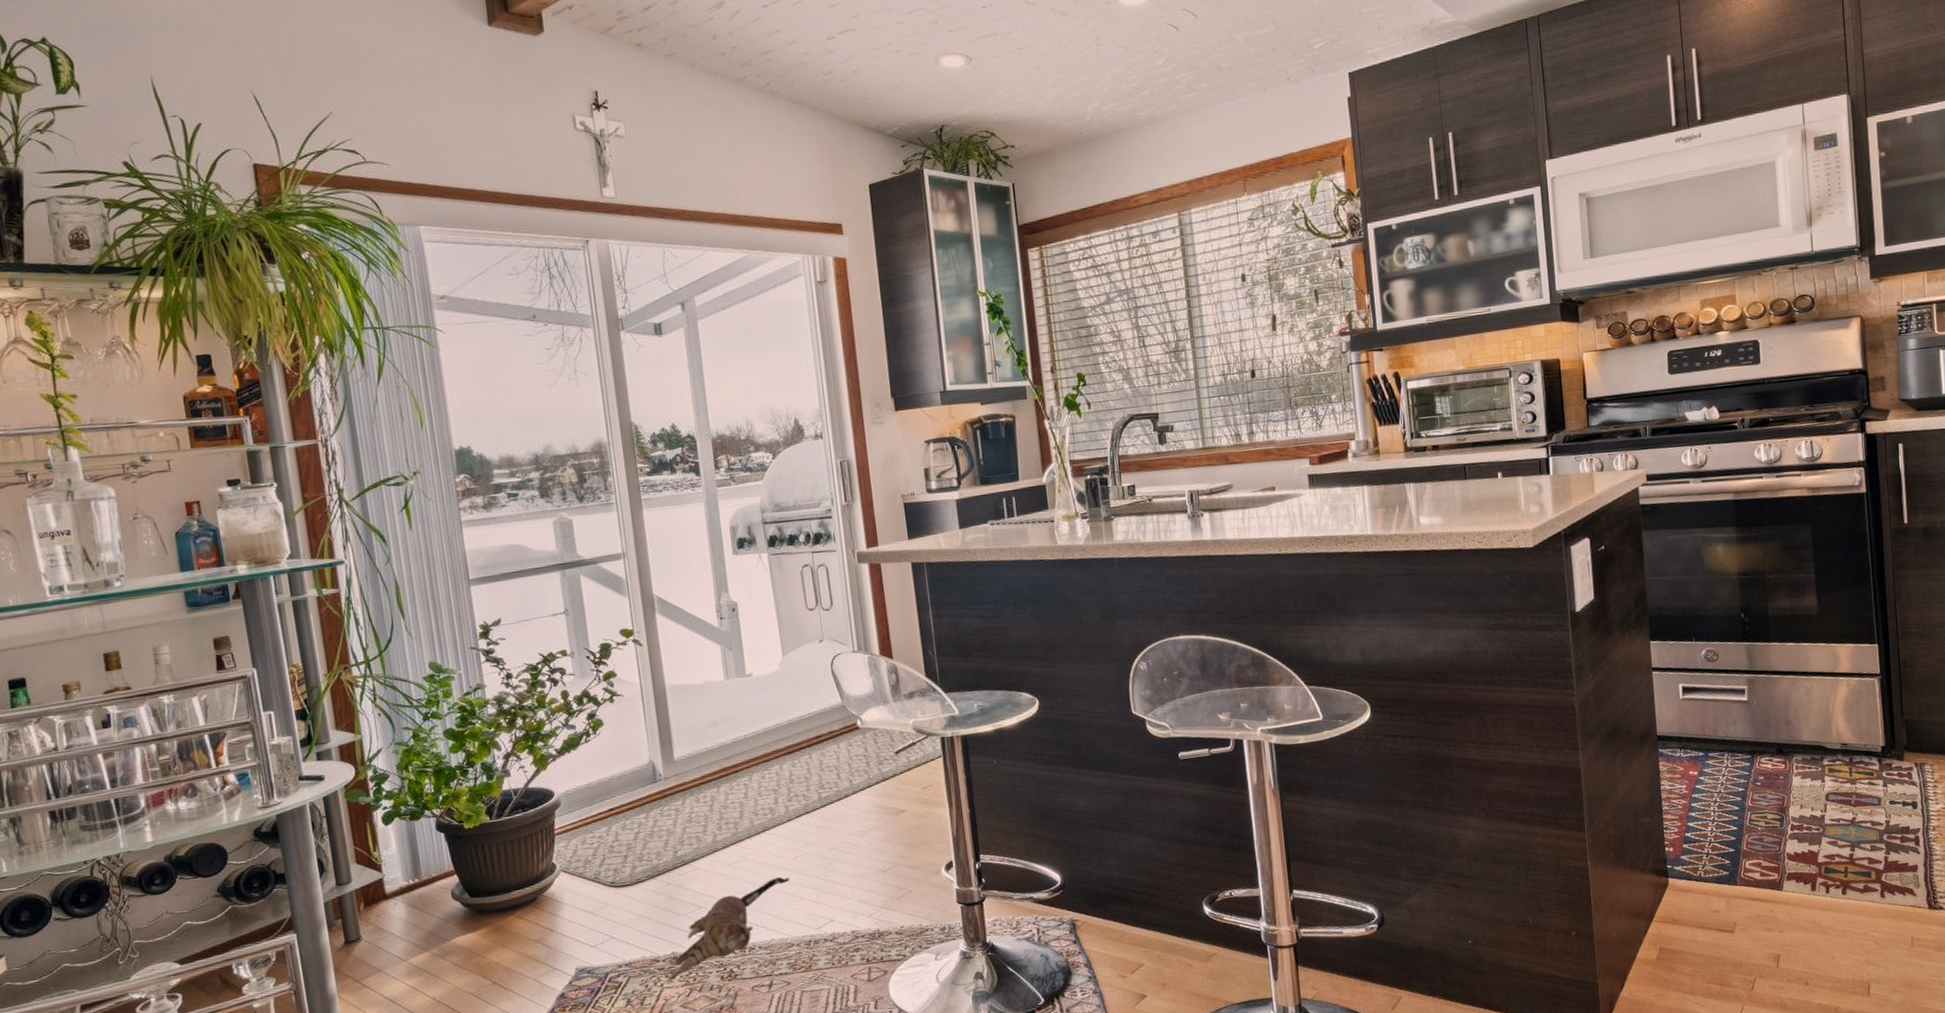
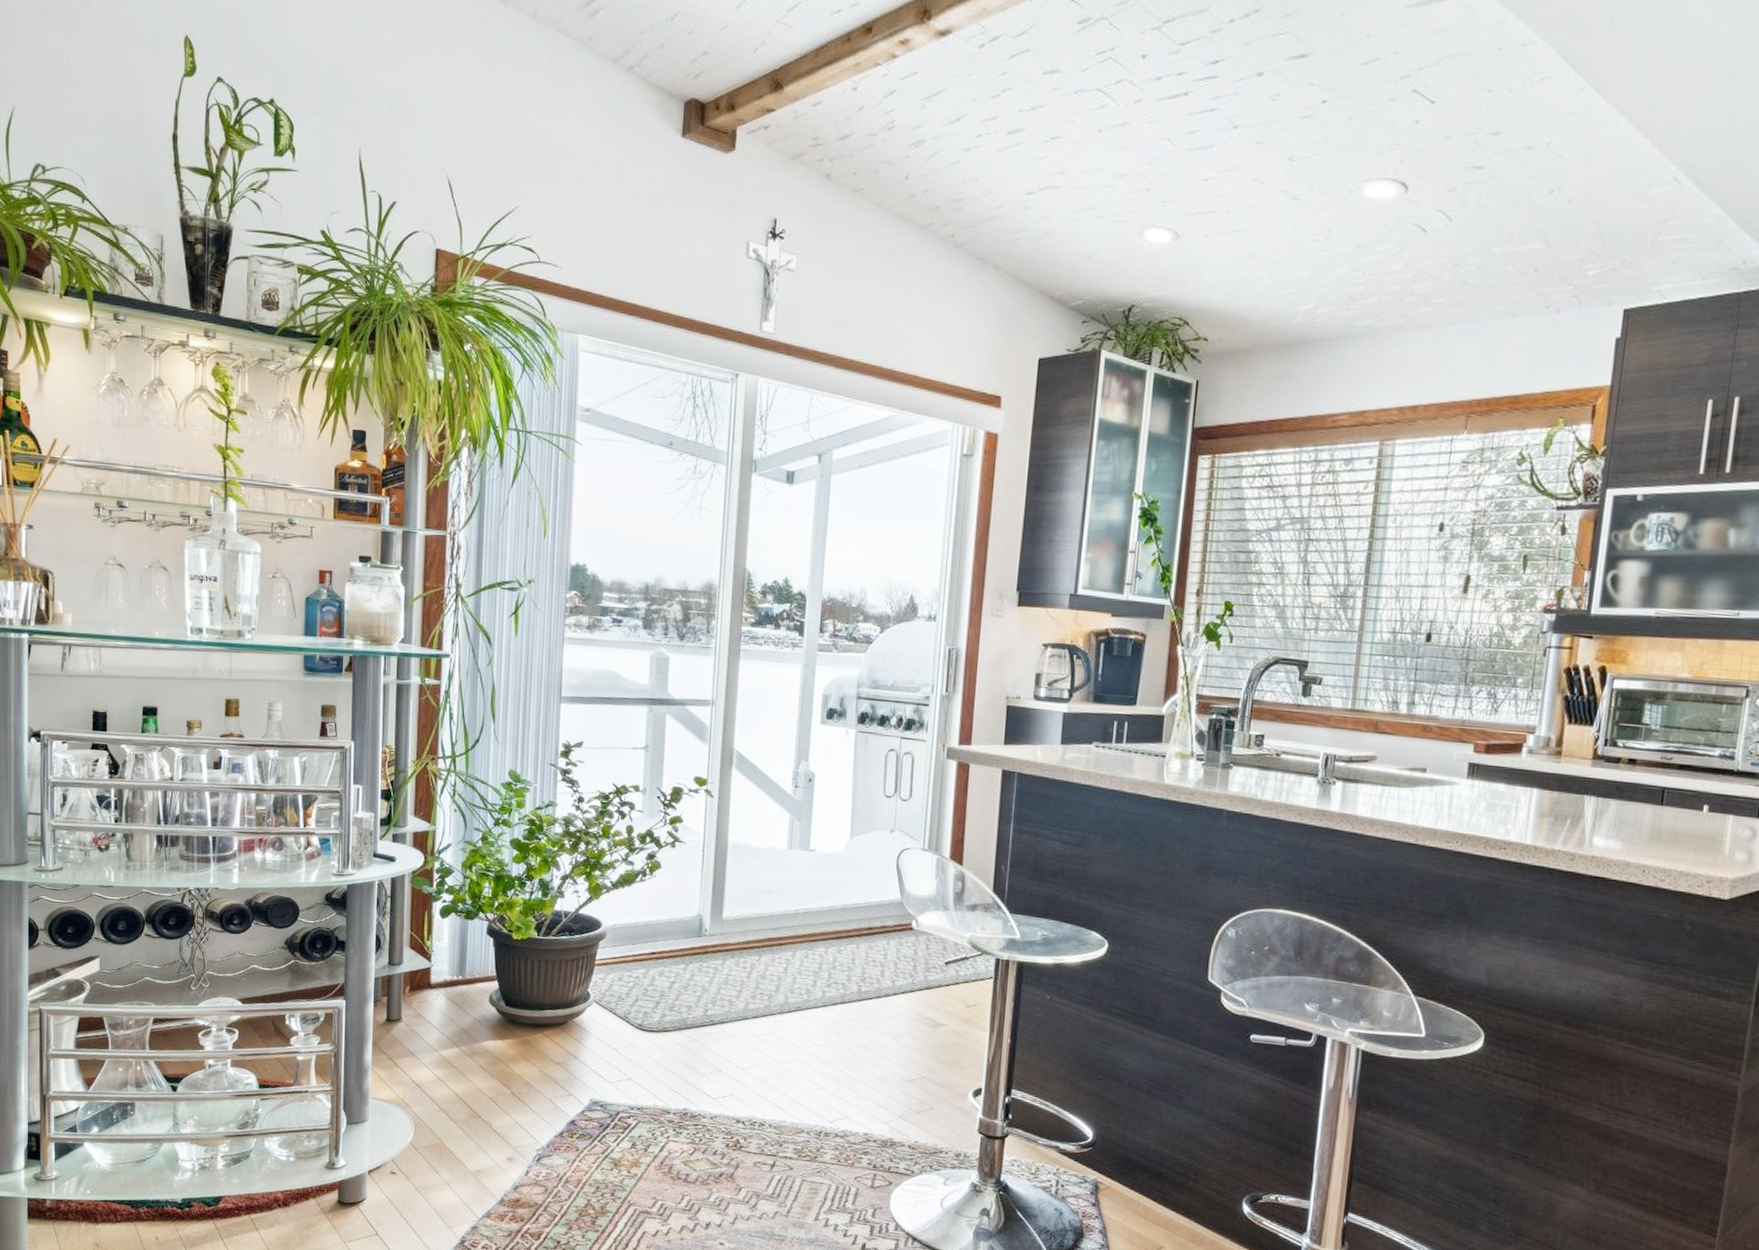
cat: present [670,876,790,980] -> none [677,1059,813,1135]

